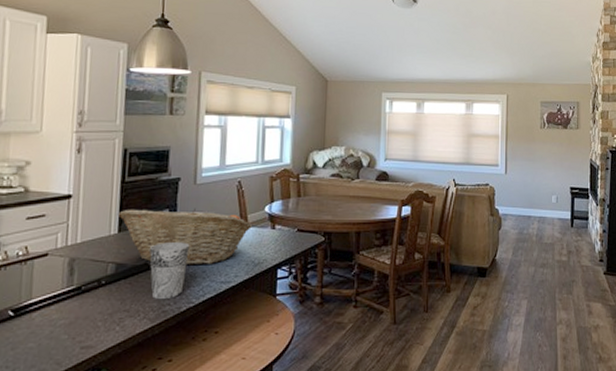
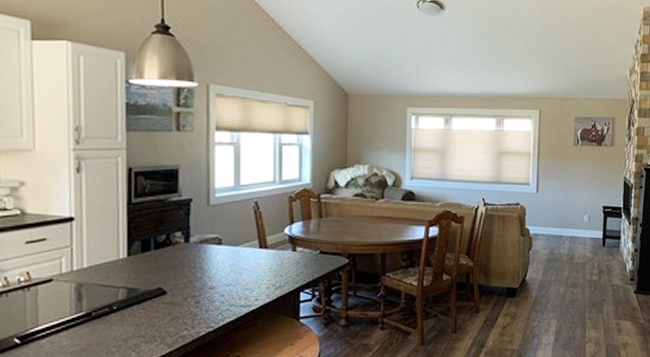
fruit basket: present [117,208,253,266] -> none [125,230,273,290]
cup: present [149,242,190,300] -> none [163,266,206,325]

